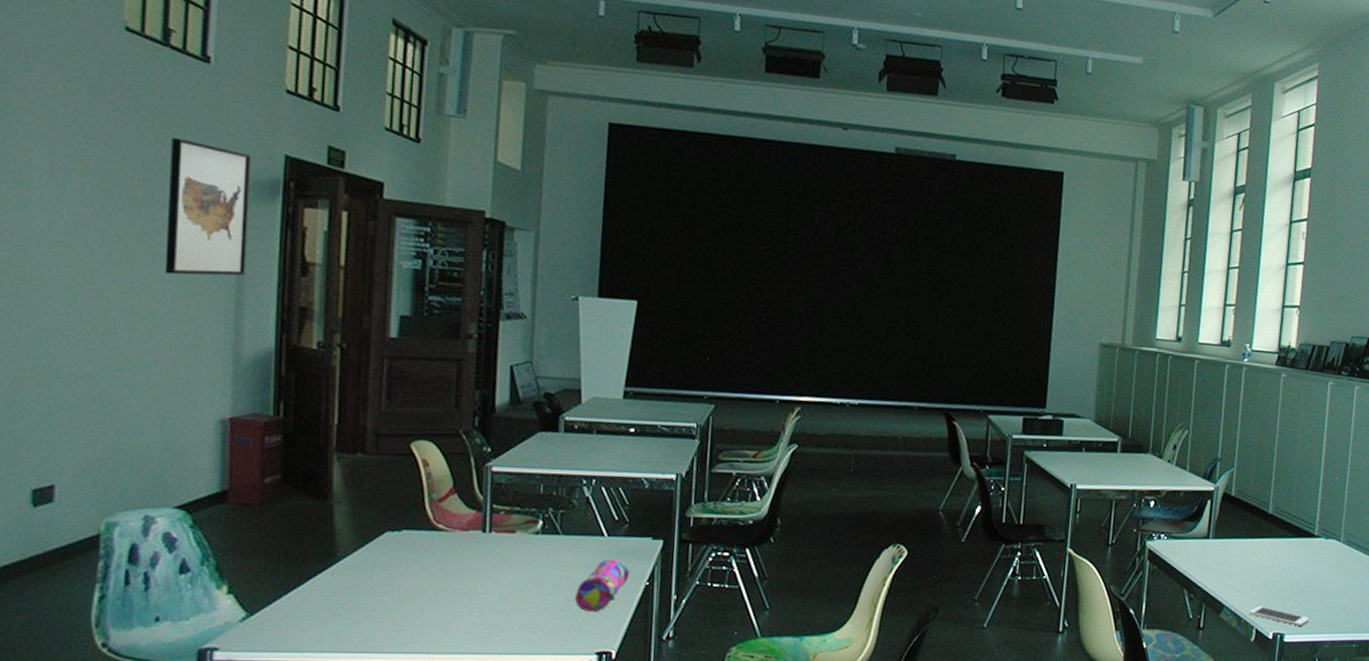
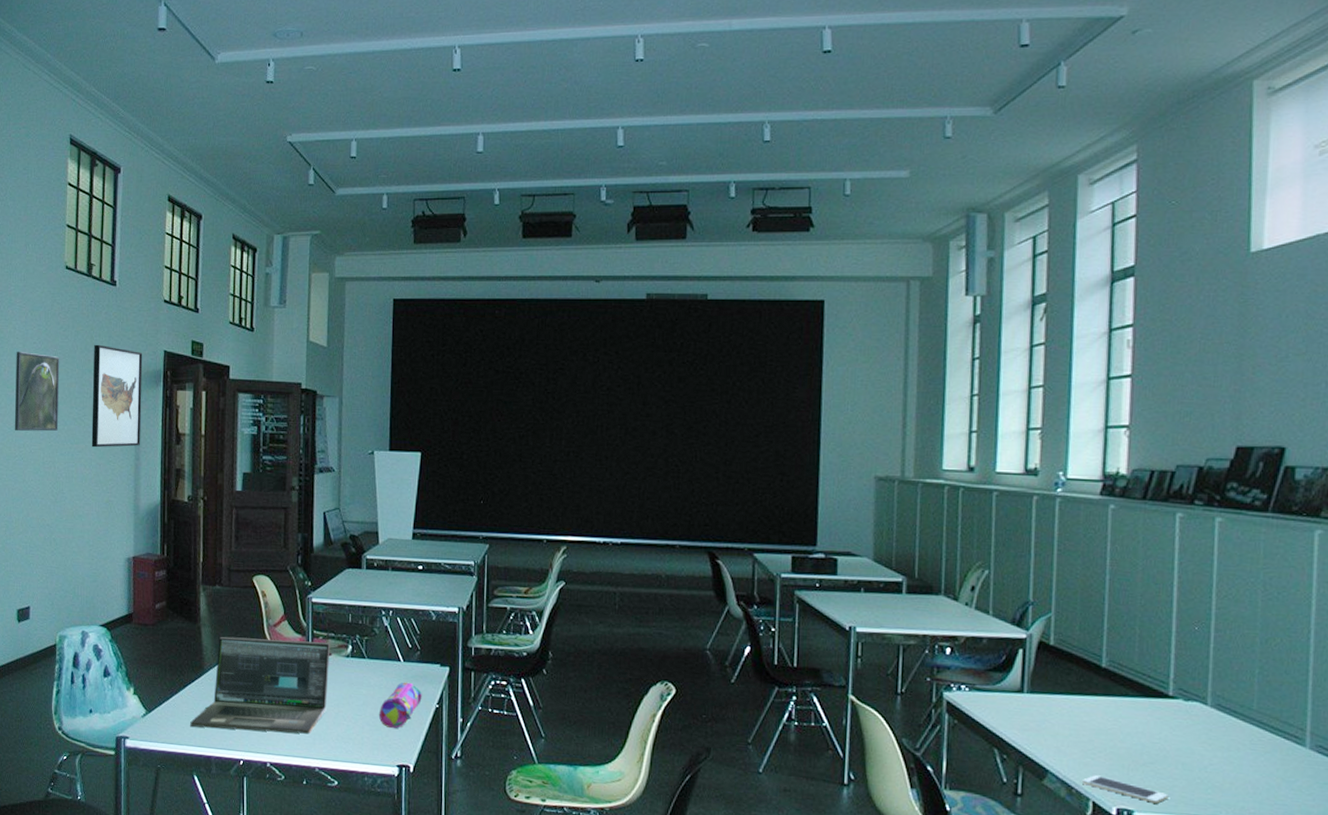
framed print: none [30,136,113,249] -> present [14,352,60,432]
laptop: none [314,515,515,629] -> present [190,636,331,734]

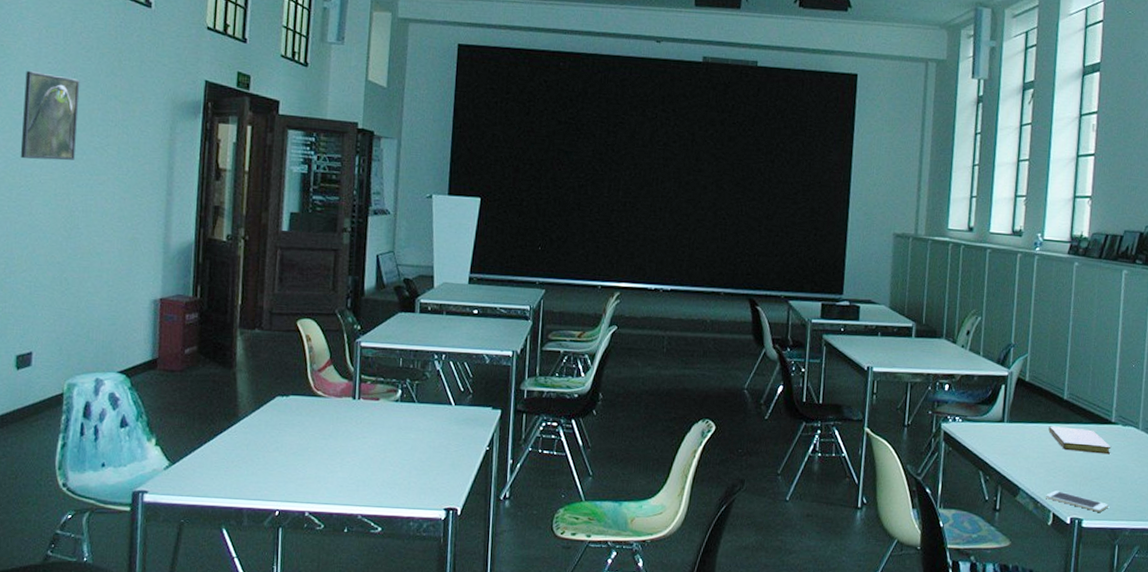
wall art: present [91,344,143,448] -> none [115,68,180,181]
laptop: present [190,636,331,734] -> none [220,382,379,481]
pencil case: present [379,682,422,728] -> none [428,425,473,472]
notebook: none [1082,698,1170,735] -> present [1048,426,1112,455]

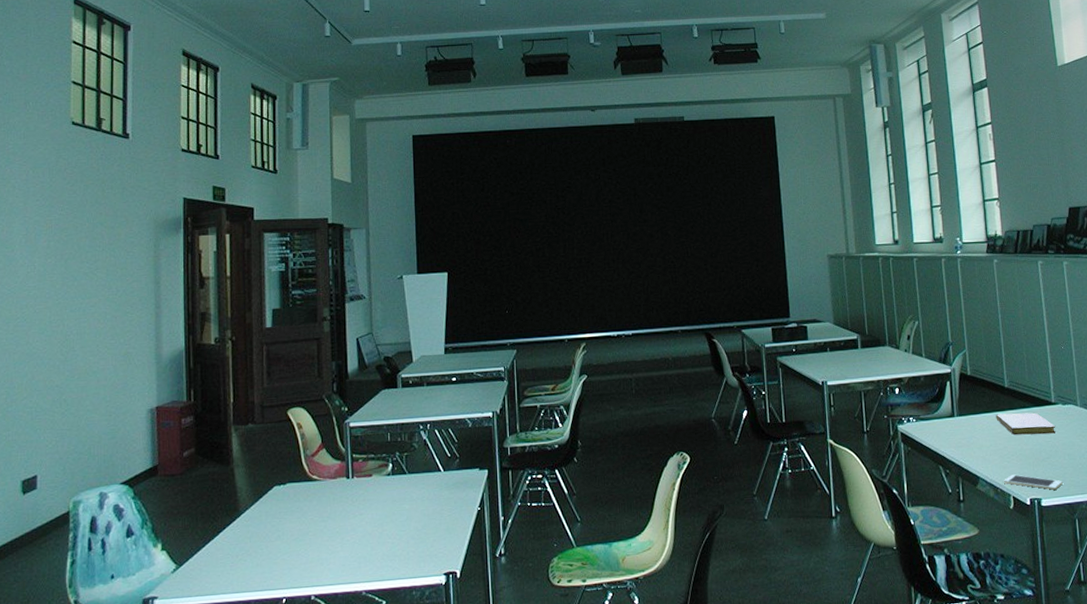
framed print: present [20,71,80,161] -> none [15,210,68,293]

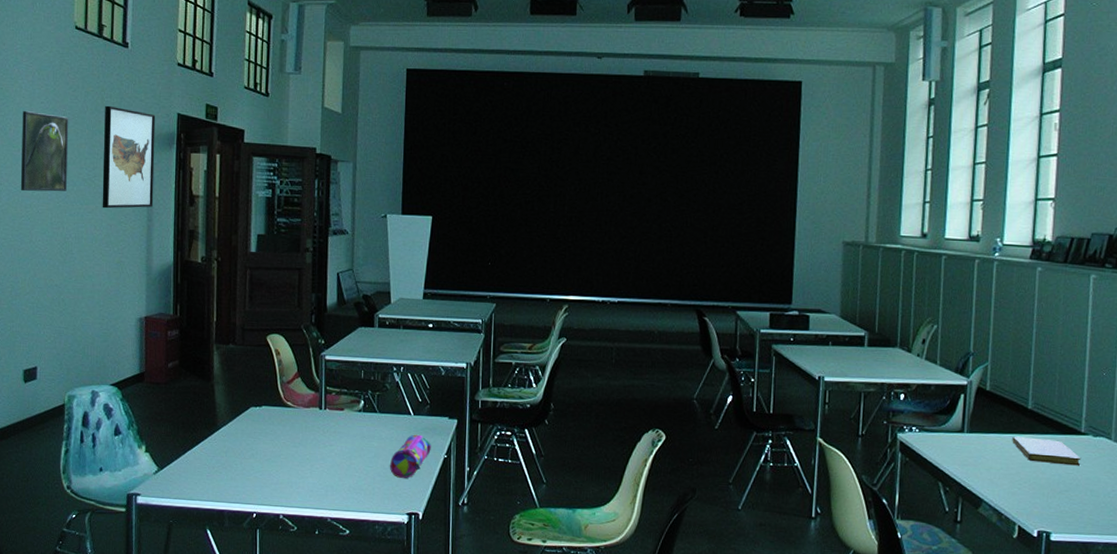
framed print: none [15,210,68,293] -> present [20,111,69,192]
wall art: none [105,196,161,301] -> present [102,105,156,209]
pencil case: none [423,490,464,538] -> present [390,434,431,478]
cell phone: present [1003,474,1063,490] -> none [1009,503,1079,526]

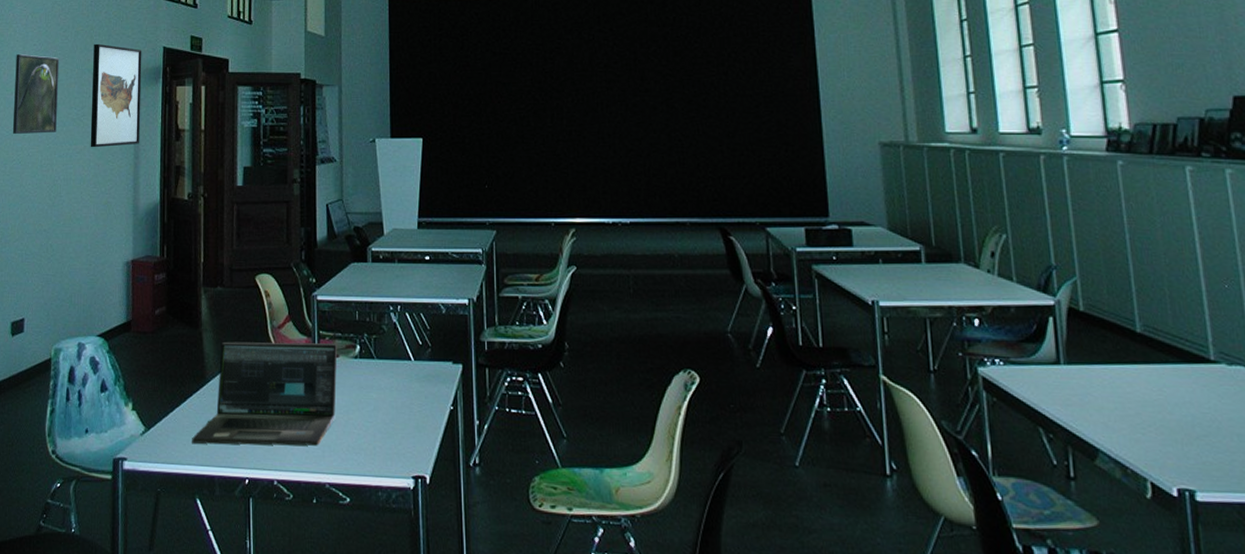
laptop: none [203,393,343,486] -> present [192,341,338,446]
pencil case: present [390,434,431,478] -> none [391,382,435,435]
notebook: present [1012,436,1081,466] -> none [1123,367,1218,403]

